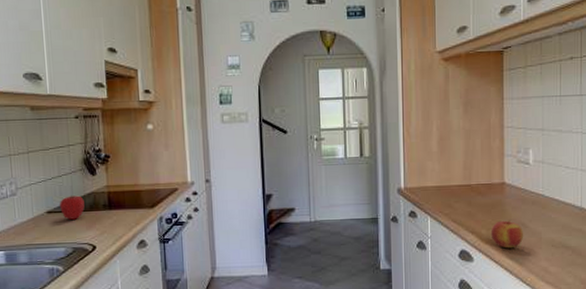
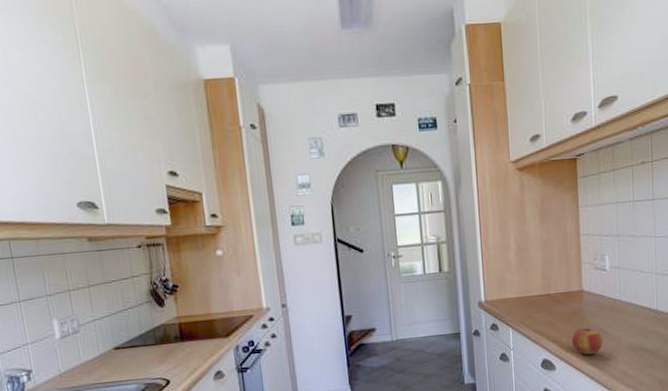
apple: present [60,195,85,220] -> none [127,329,155,355]

